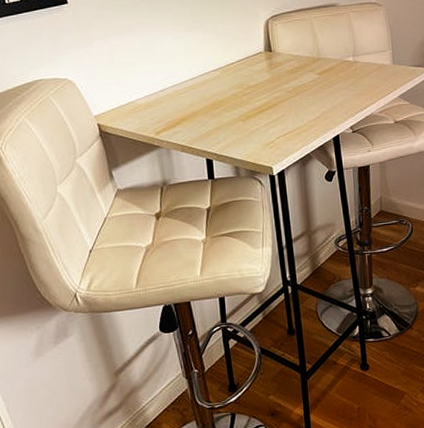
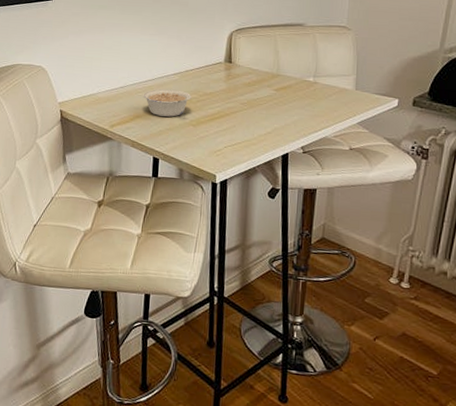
legume: none [185,86,236,116] -> present [143,89,192,117]

